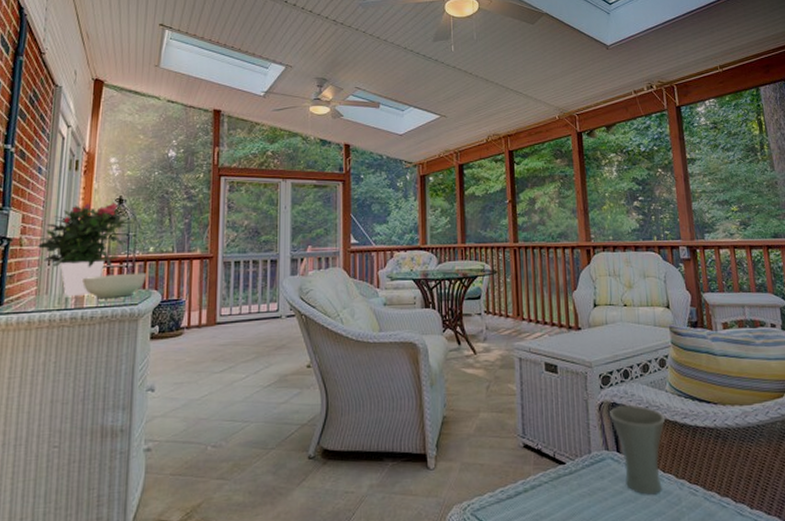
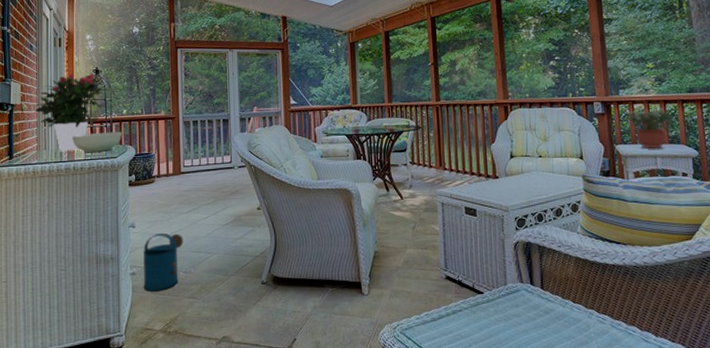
watering can: none [159,397,215,472] -> present [143,232,184,291]
cup: present [610,404,666,494] -> none [524,244,577,321]
potted flower: none [711,253,760,298] -> present [625,108,674,149]

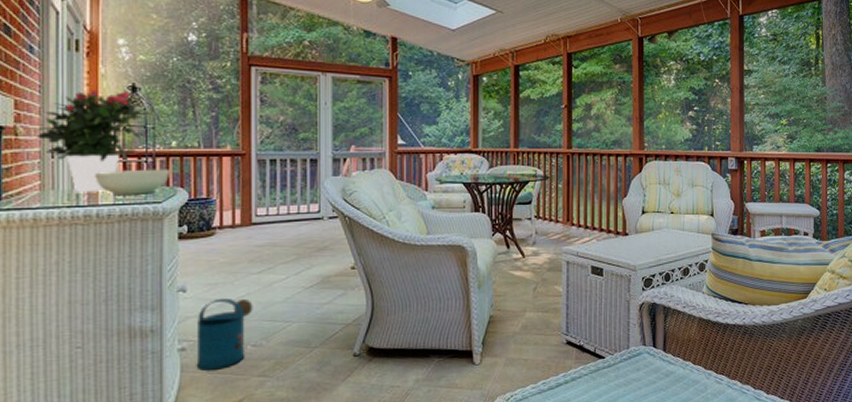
potted flower: present [625,108,674,149] -> none [757,166,801,208]

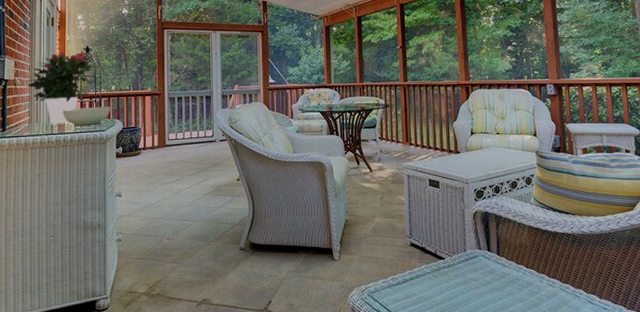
watering can: present [196,298,253,371] -> none [128,201,167,257]

